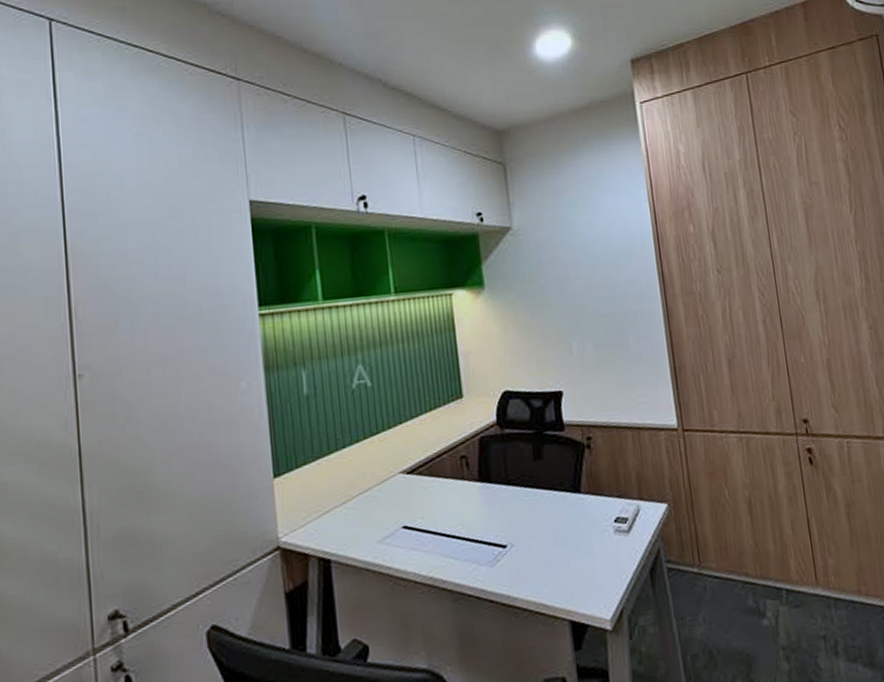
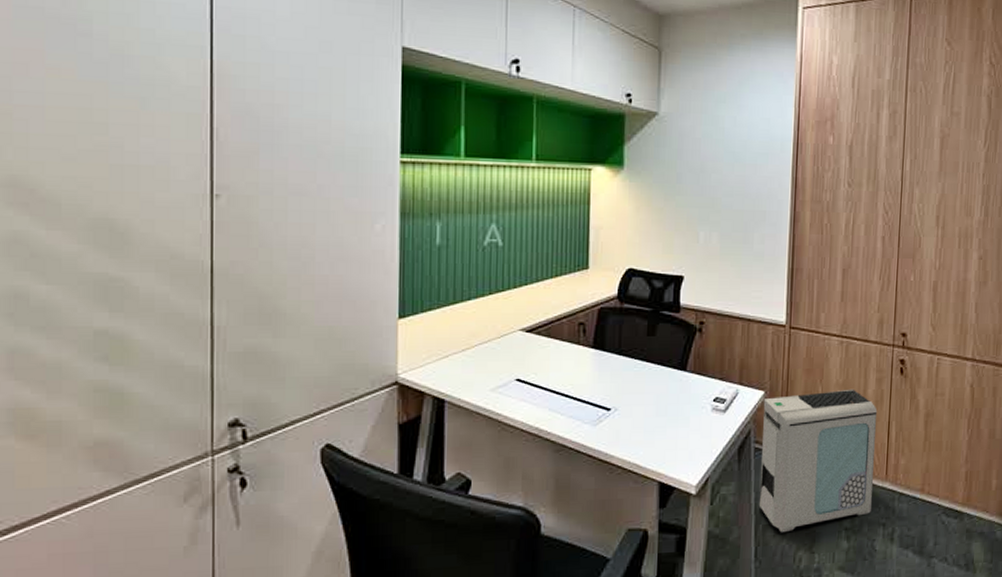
air purifier: none [668,487,807,662] -> present [758,388,878,533]

